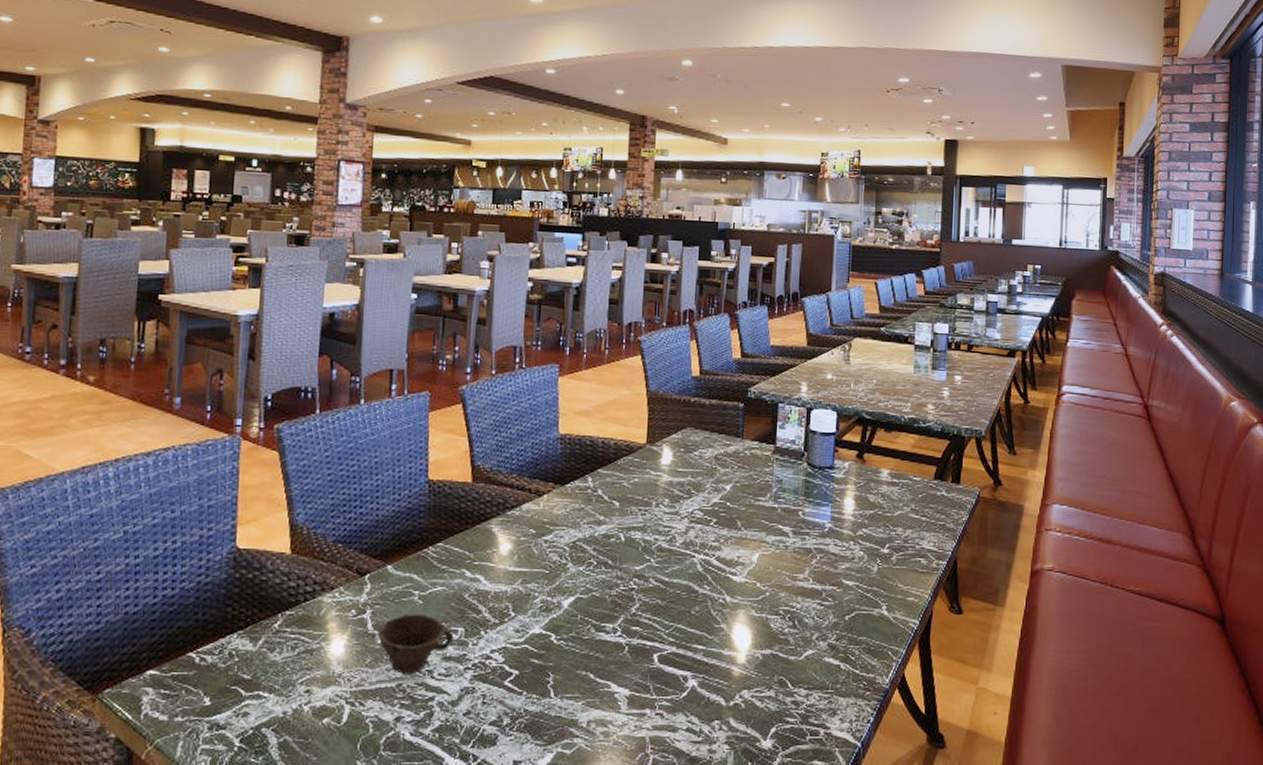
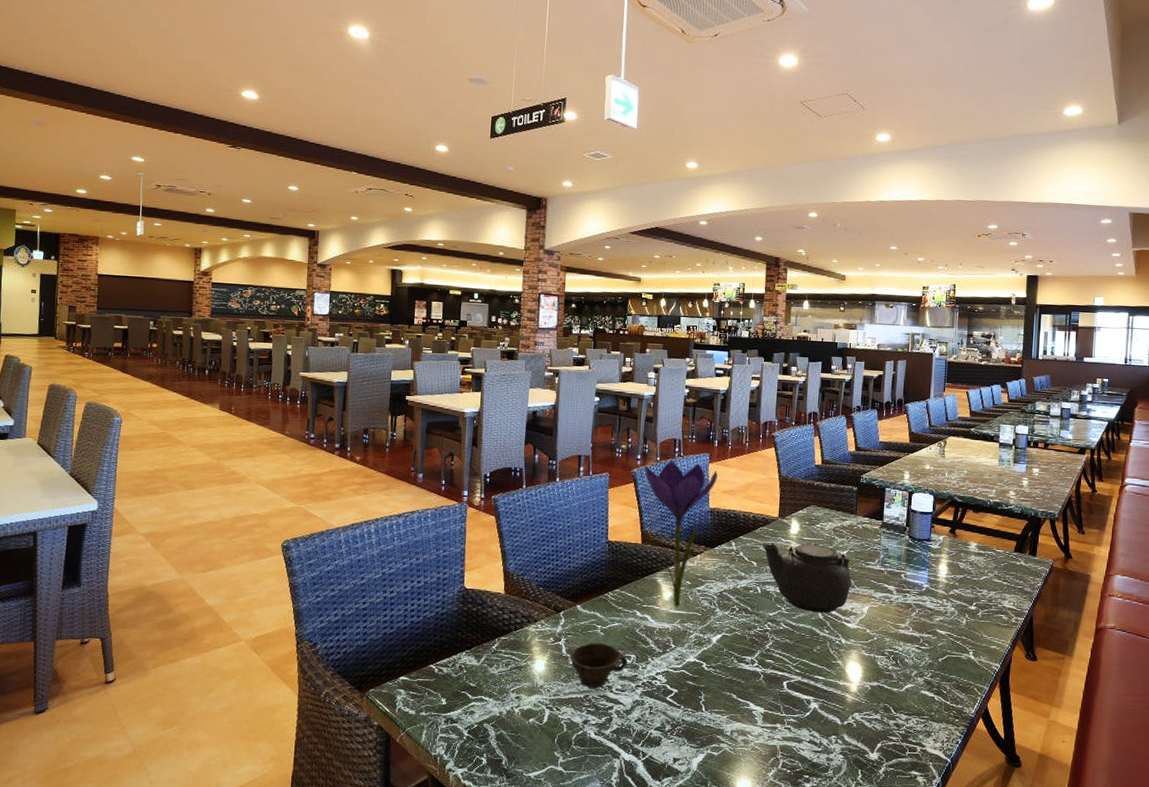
flower: none [469,374,569,563] -> present [639,461,718,607]
teapot: none [625,476,738,564] -> present [761,542,852,613]

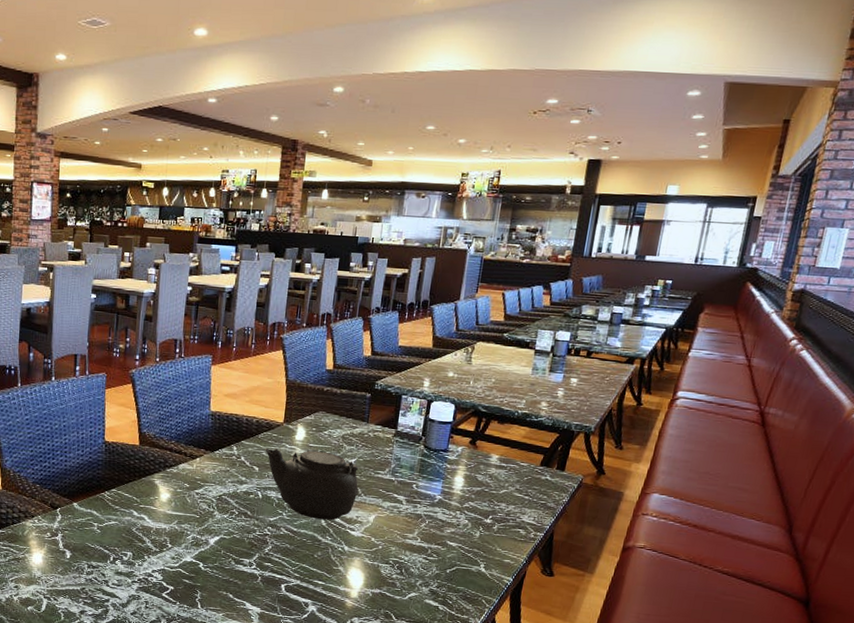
cup: present [569,642,628,689] -> none [66,539,124,582]
flower: present [639,461,718,607] -> none [137,362,220,509]

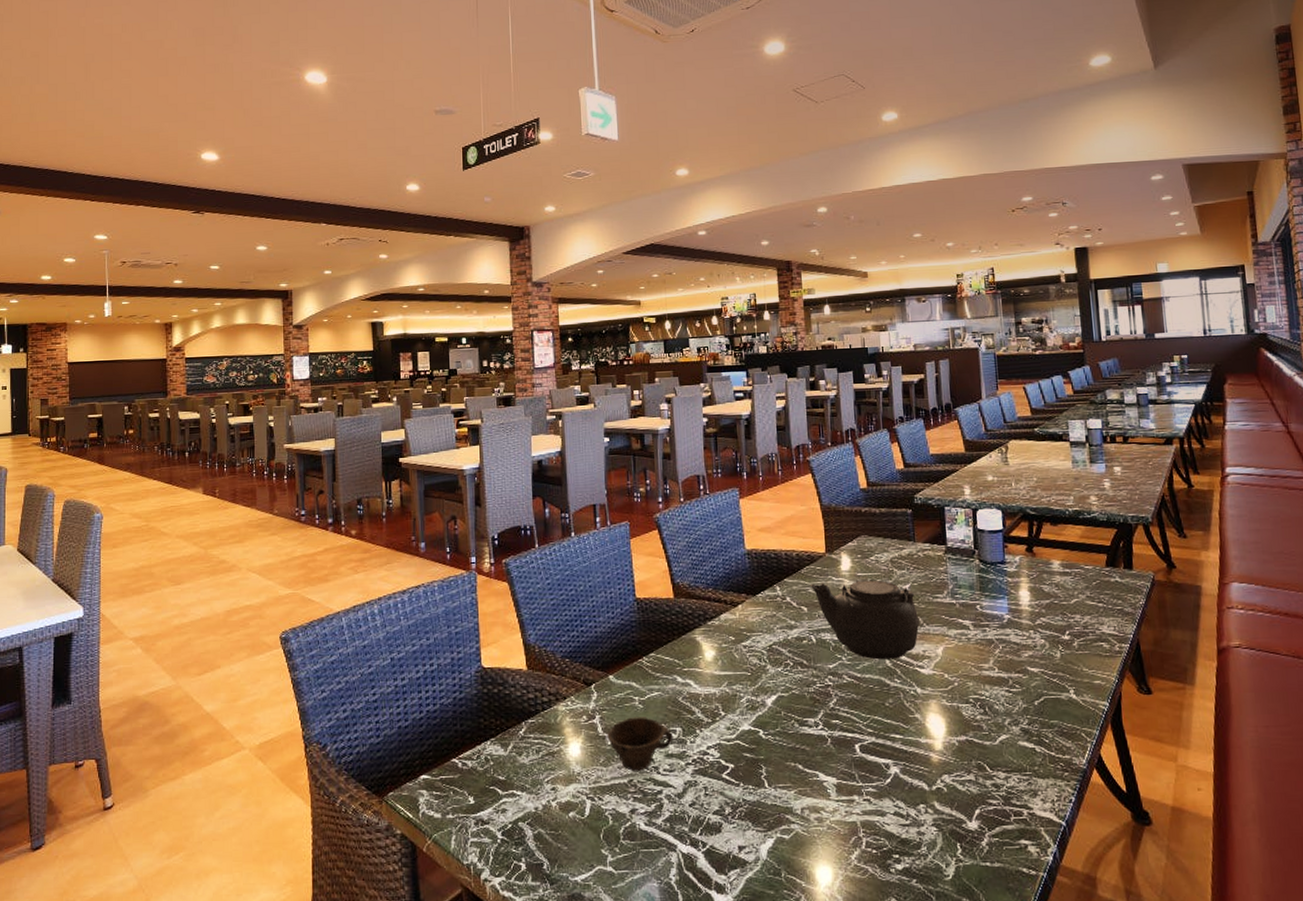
cup: none [66,539,124,582] -> present [607,717,673,771]

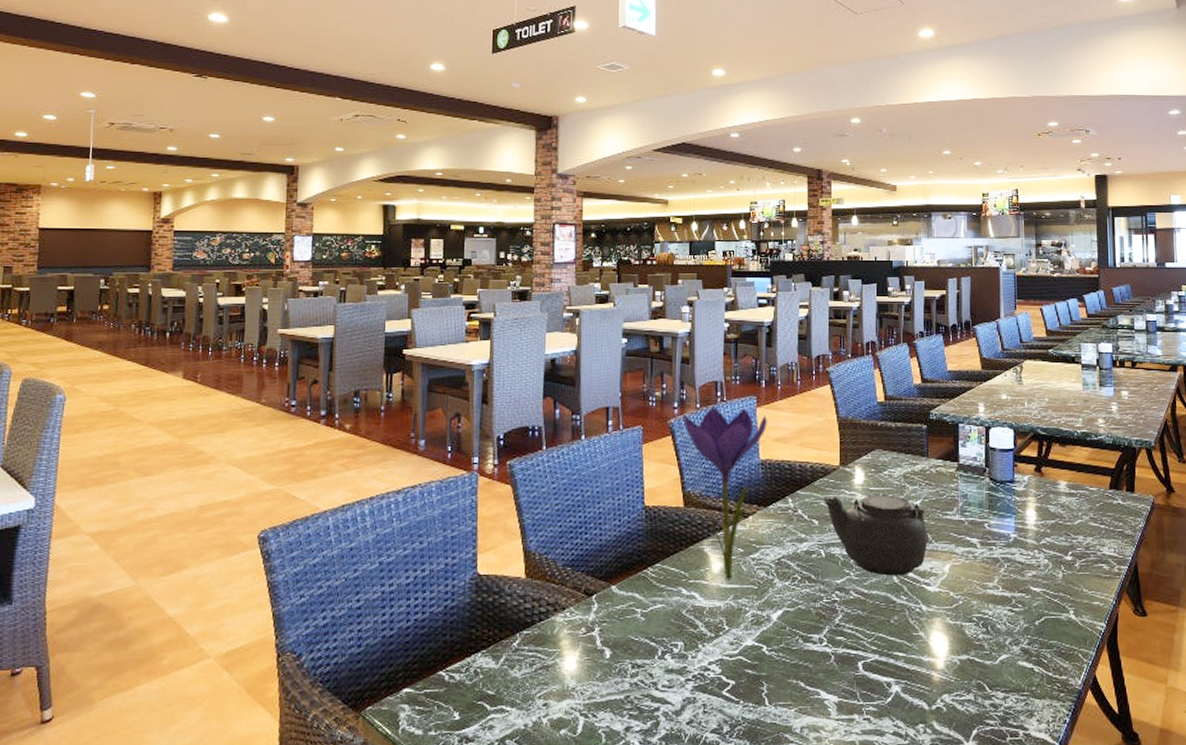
cup: present [607,717,673,771] -> none [605,630,674,687]
flower: none [667,500,751,668] -> present [680,407,767,580]

